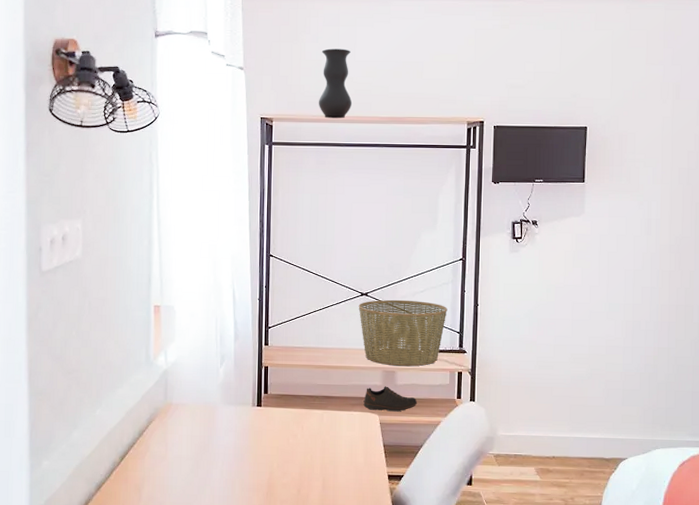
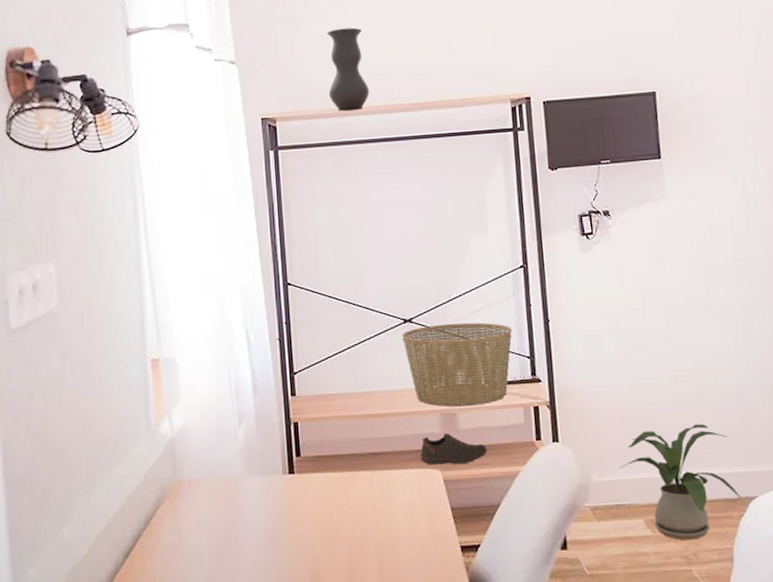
house plant: none [521,397,614,487] -> present [620,423,742,540]

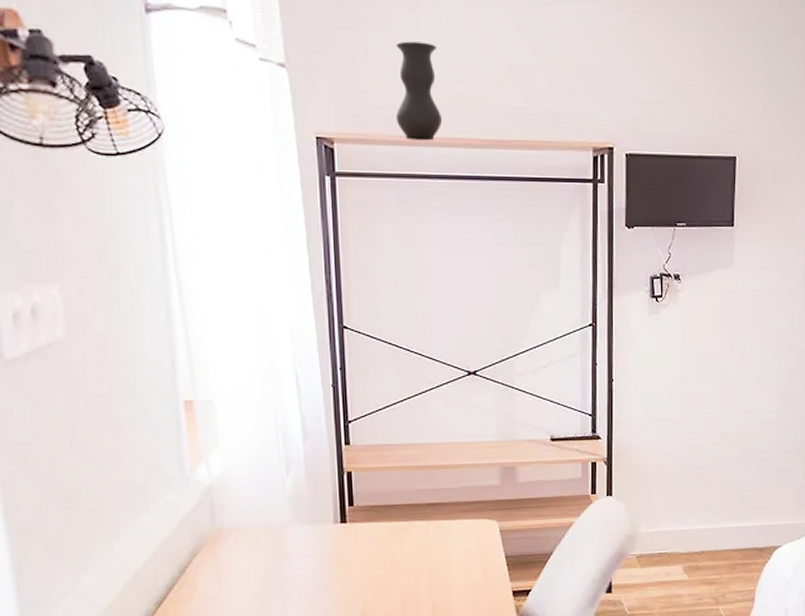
basket: present [402,322,512,407] -> none [465,378,576,460]
shoe: present [420,433,488,465] -> none [478,485,545,516]
house plant: present [620,423,742,540] -> none [666,481,768,584]

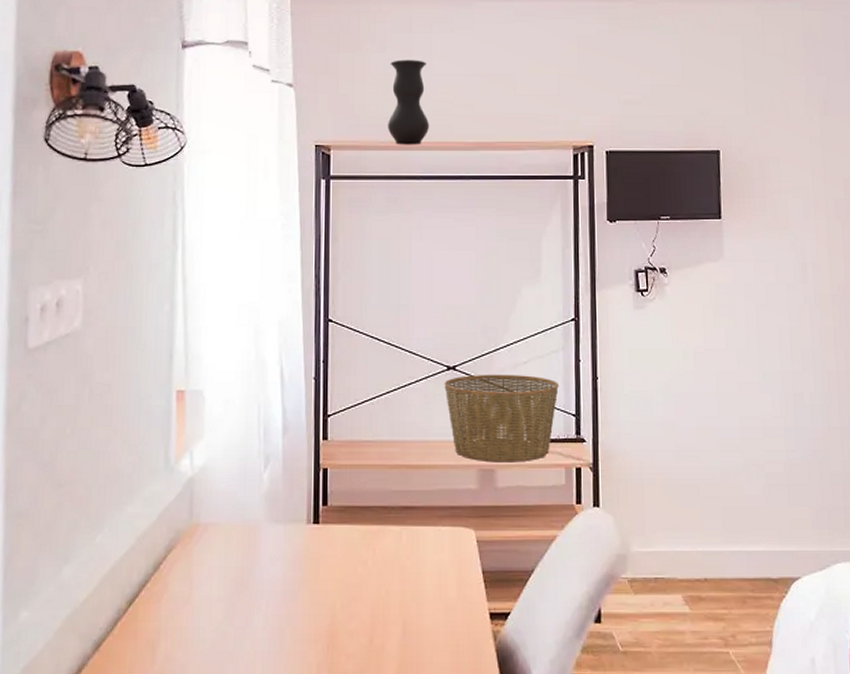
basket: none [465,378,576,460] -> present [444,374,559,463]

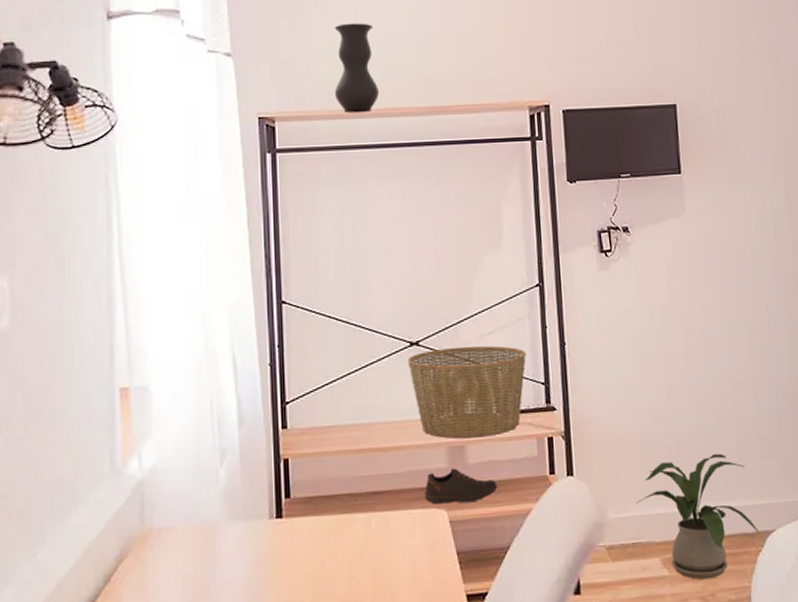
shoe: none [454,490,525,523] -> present [424,468,498,505]
house plant: none [661,497,784,620] -> present [637,453,760,580]

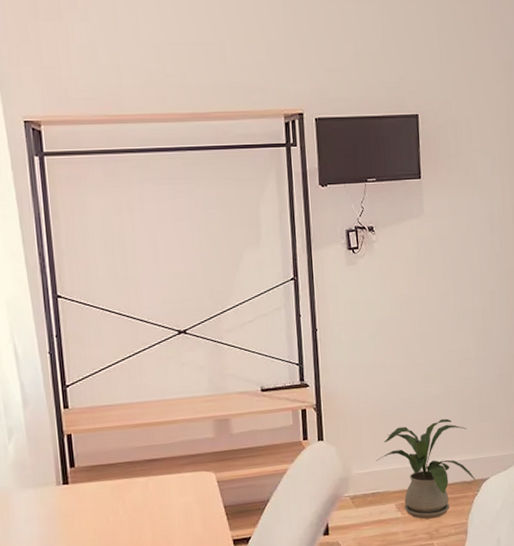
vase: present [334,23,380,114] -> none [94,28,142,119]
basket: present [407,345,526,439] -> none [176,332,283,413]
shoe: present [424,468,498,505] -> none [195,437,259,468]

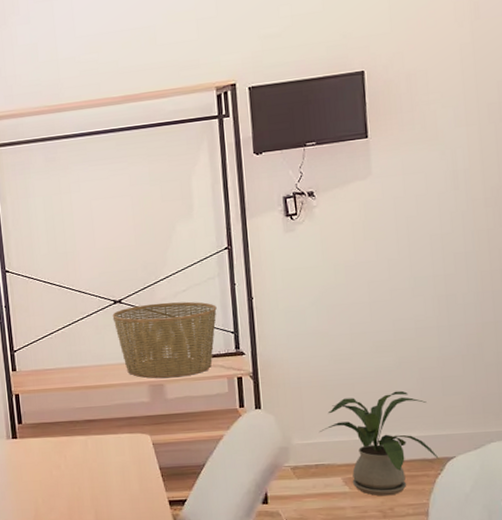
basket: none [176,332,283,413] -> present [112,301,217,379]

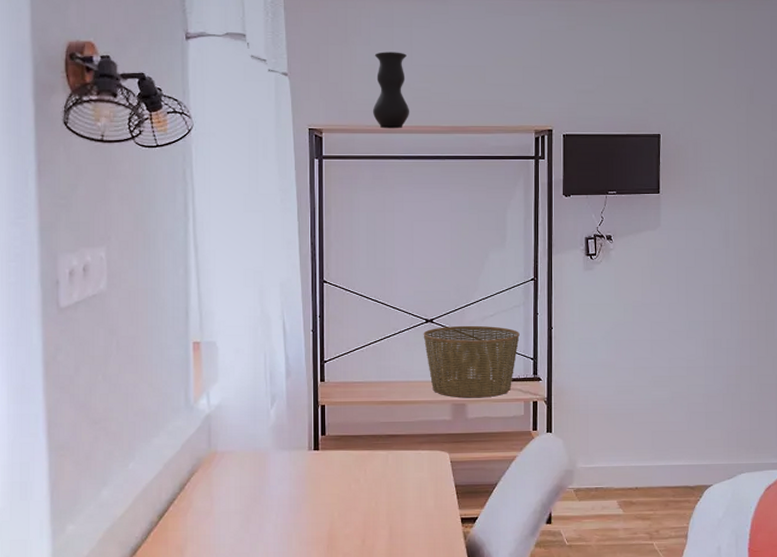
vase: none [35,25,78,109] -> present [372,52,410,129]
house plant: present [320,390,439,496] -> none [601,422,699,519]

